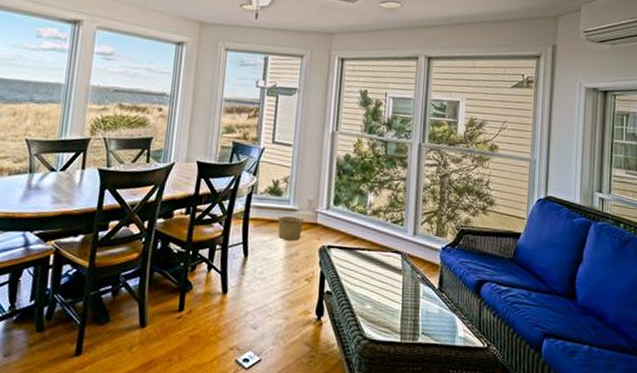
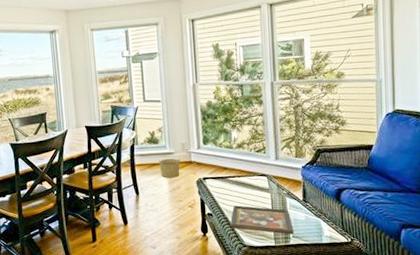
decorative tray: none [351,285,424,330] -> present [230,205,294,235]

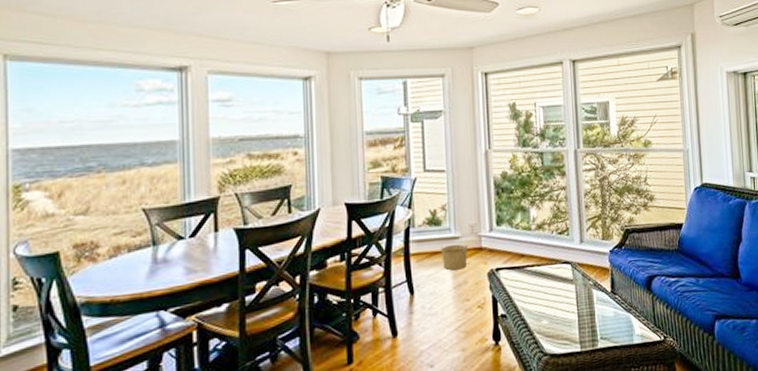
decorative tray: present [230,205,294,235] -> none [528,302,602,336]

